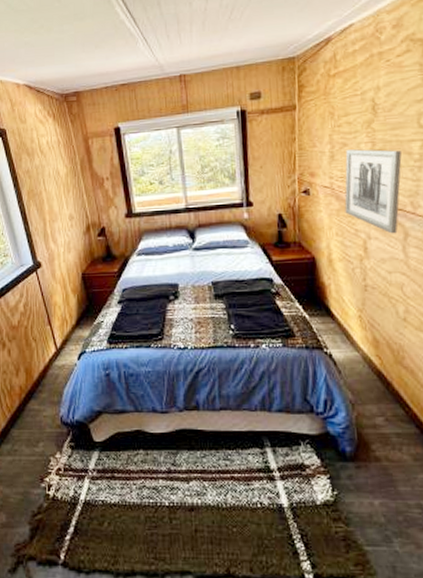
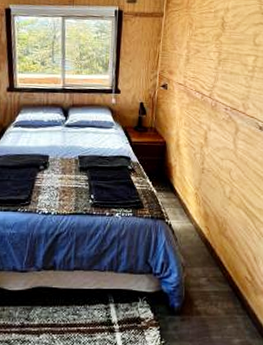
wall art: present [344,149,402,234] -> none [193,56,239,128]

